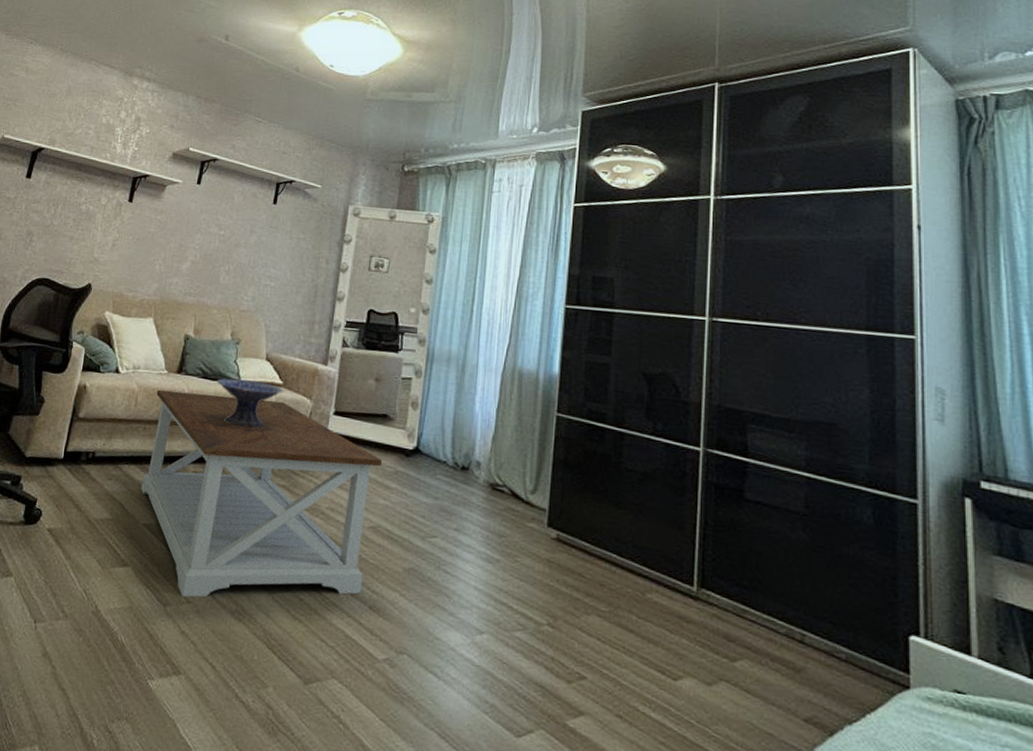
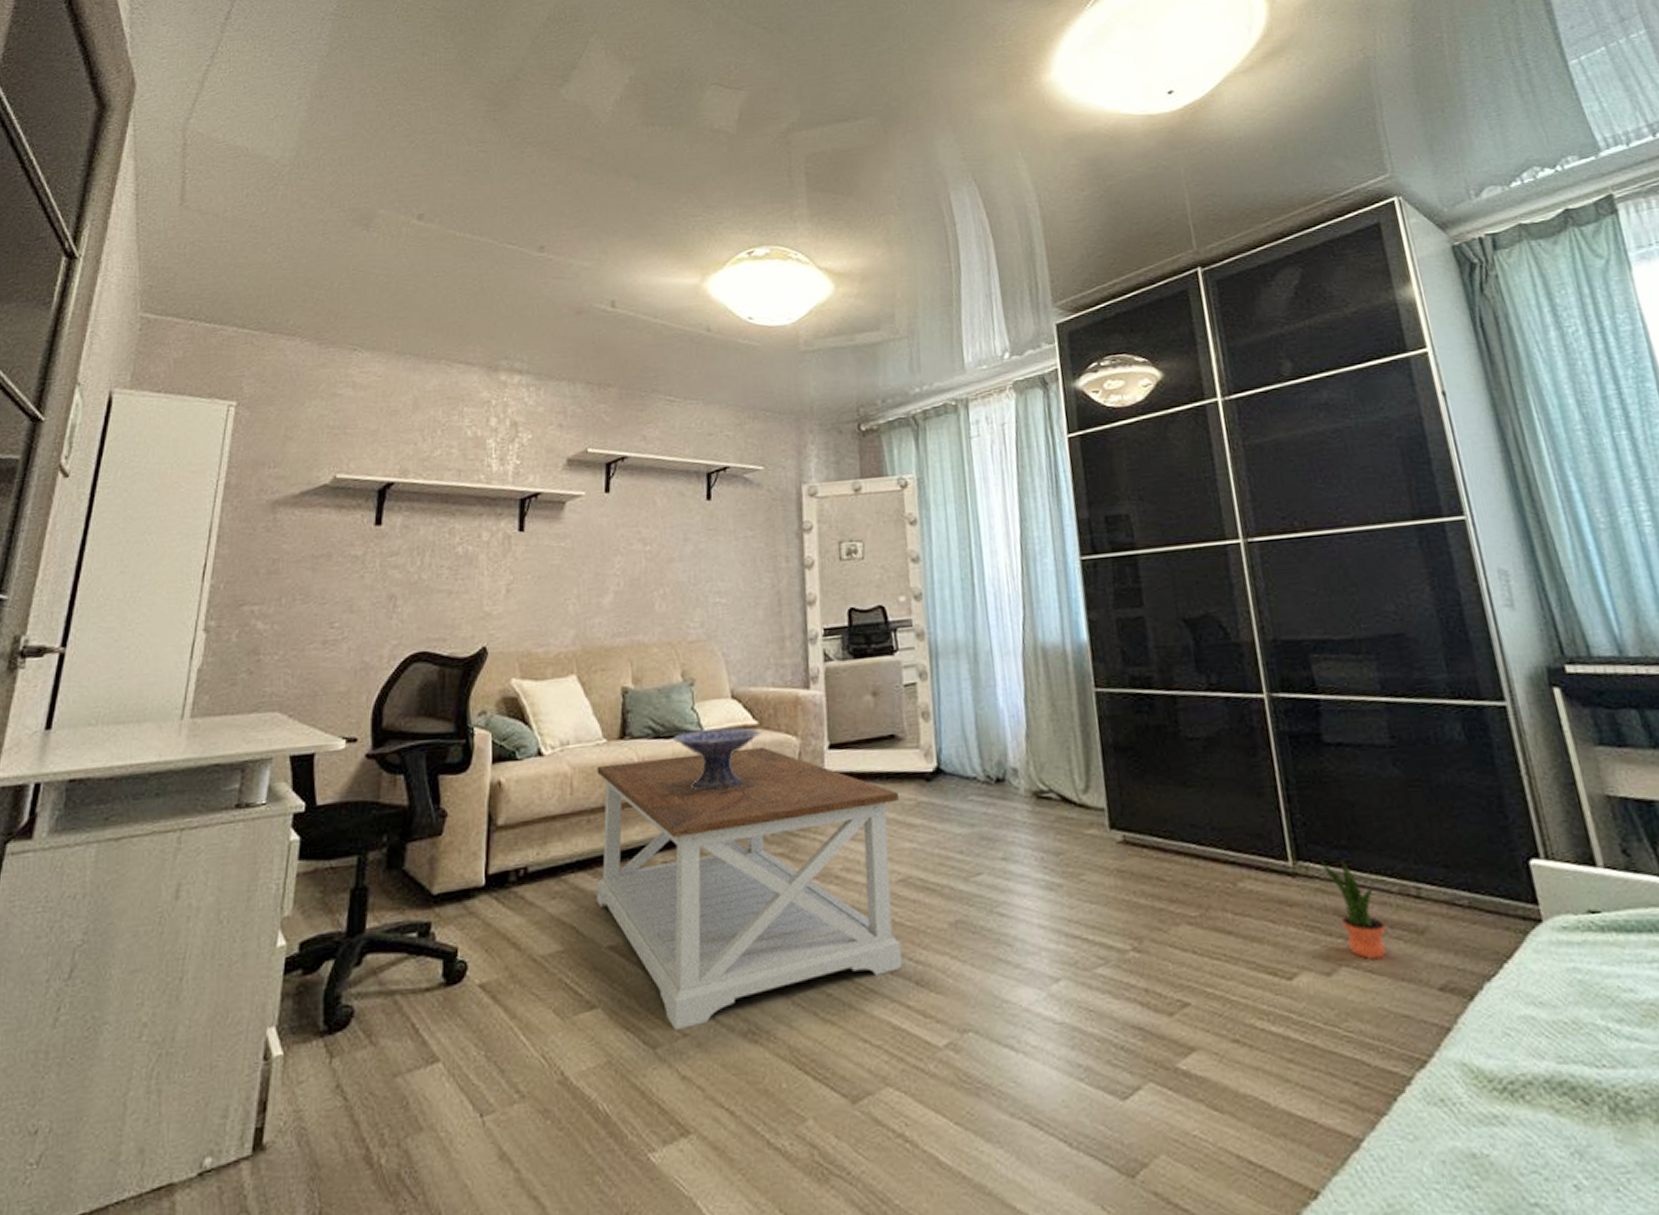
potted plant: none [721,593,766,684] -> present [1320,860,1386,960]

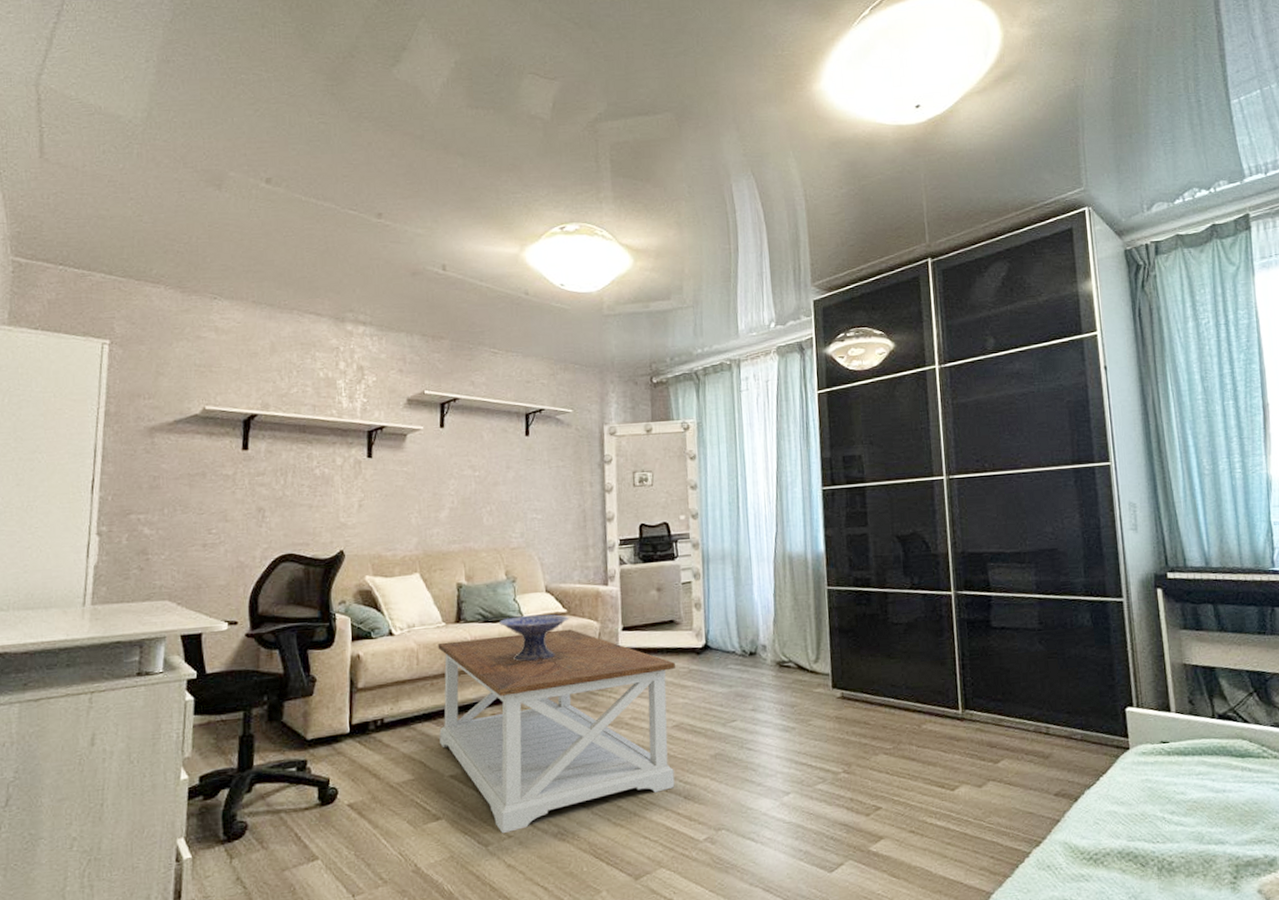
potted plant: present [1320,860,1386,960] -> none [981,709,1022,776]

